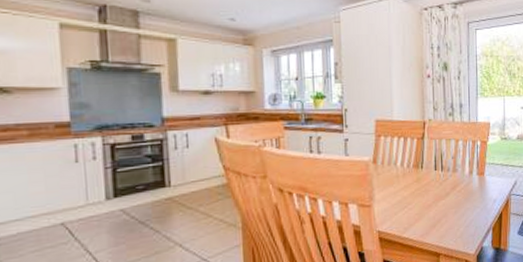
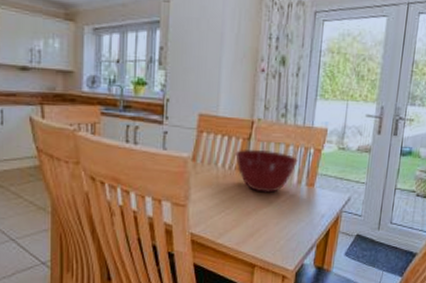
mixing bowl: none [411,146,467,186] -> present [234,148,298,193]

